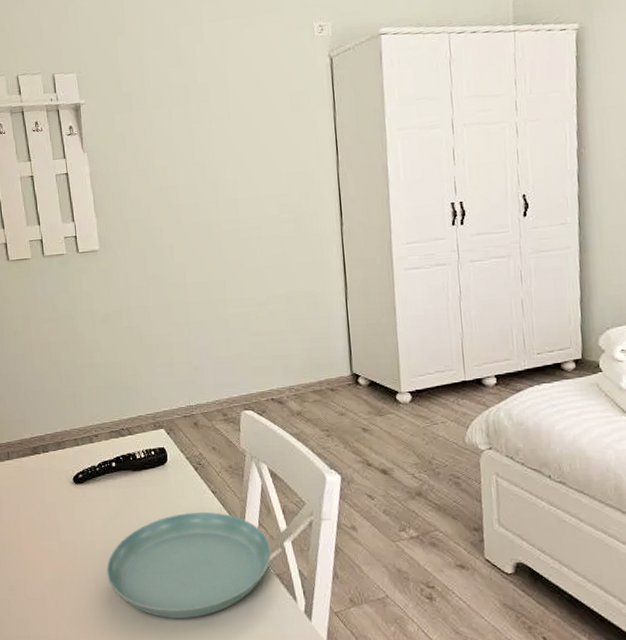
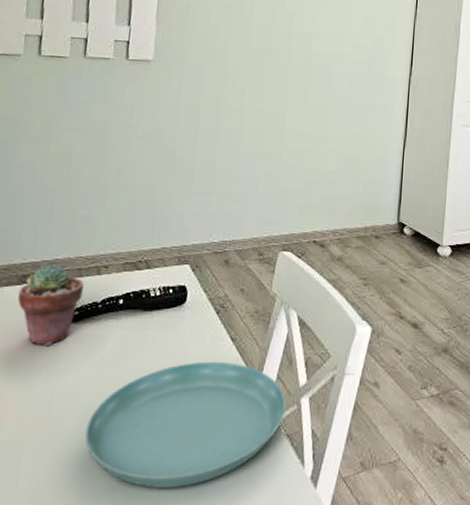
potted succulent: none [33,437,82,504] -> present [18,264,84,346]

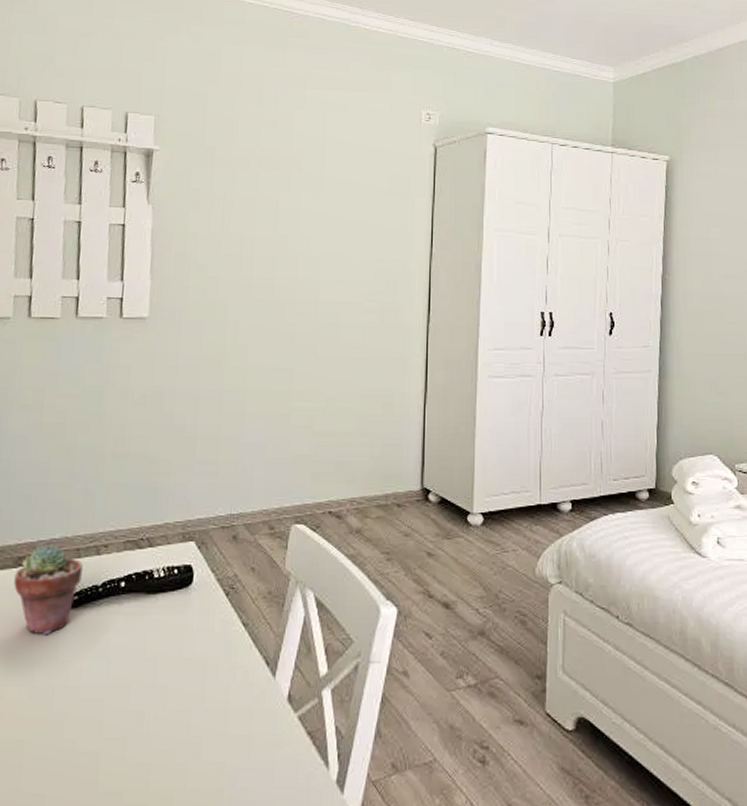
saucer: present [84,361,287,488] -> none [88,649,307,793]

